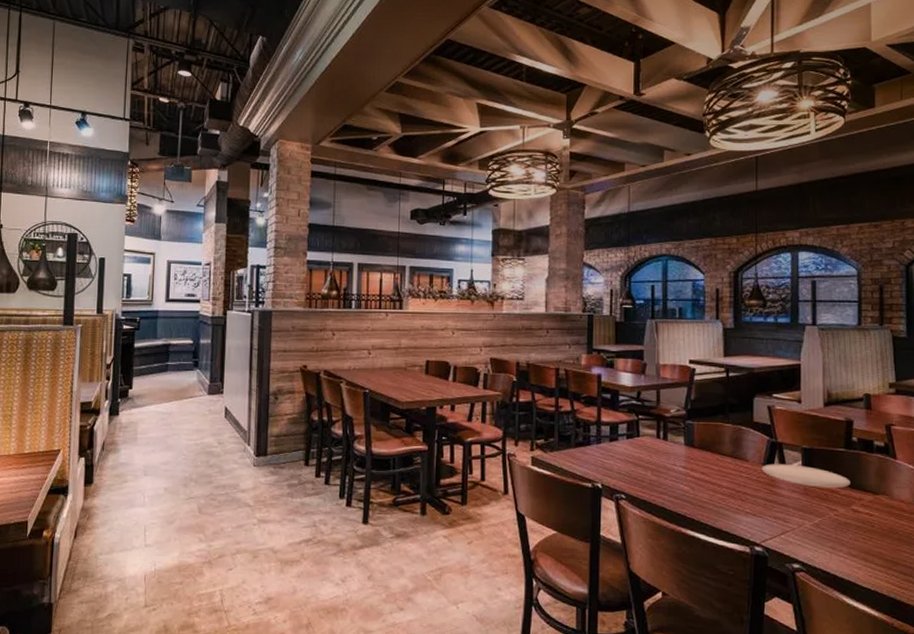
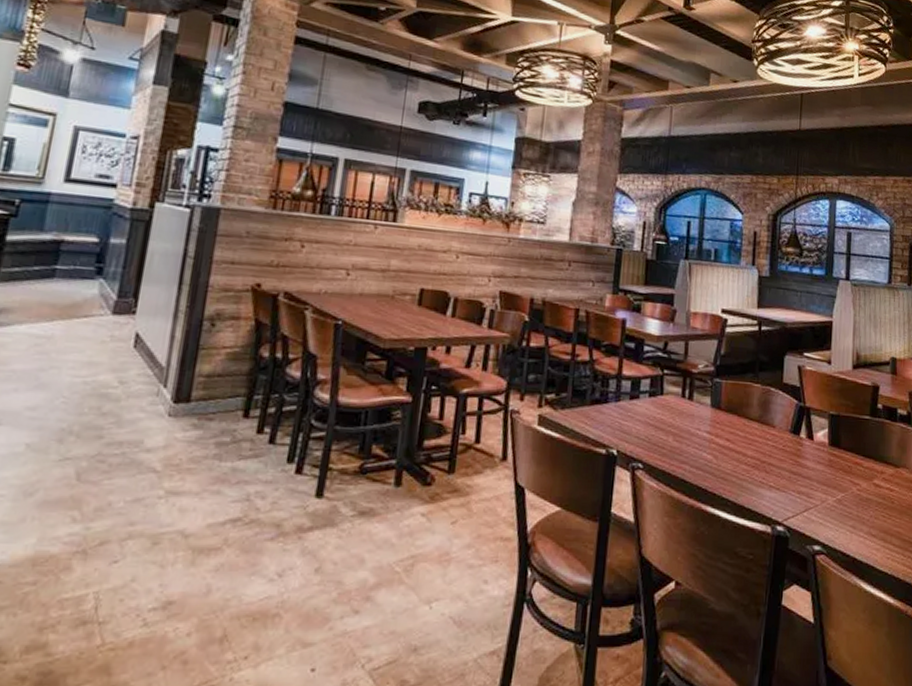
plate: present [761,464,851,489] -> none [788,431,874,461]

